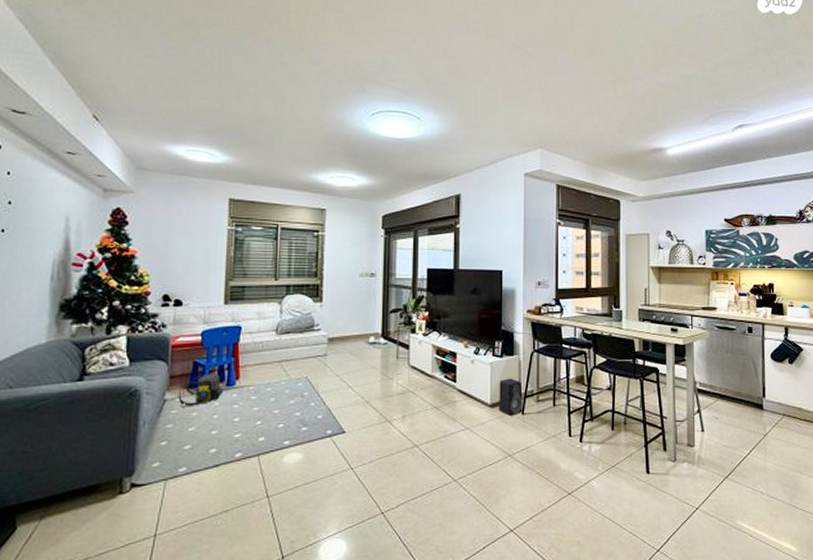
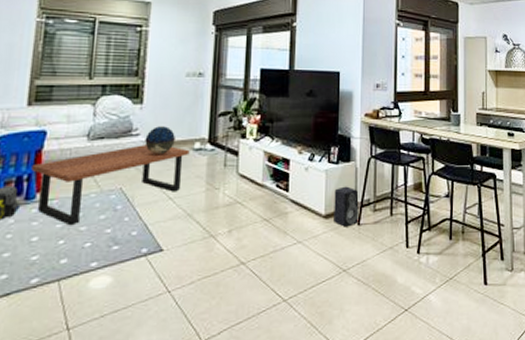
coffee table: none [231,339,365,409] -> present [32,145,190,226]
decorative globe: none [325,322,353,348] -> present [145,126,177,155]

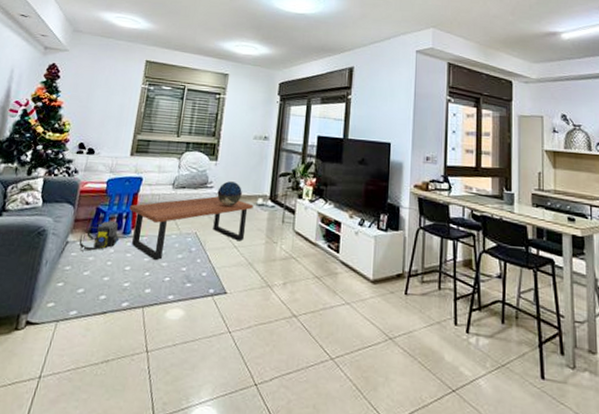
speaker: present [334,186,359,227] -> none [381,254,407,295]

